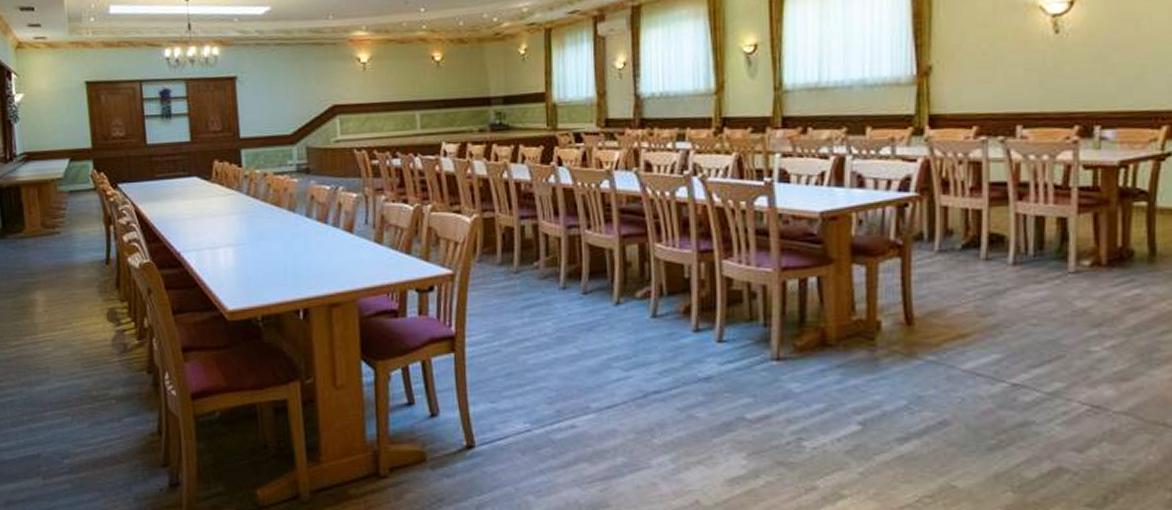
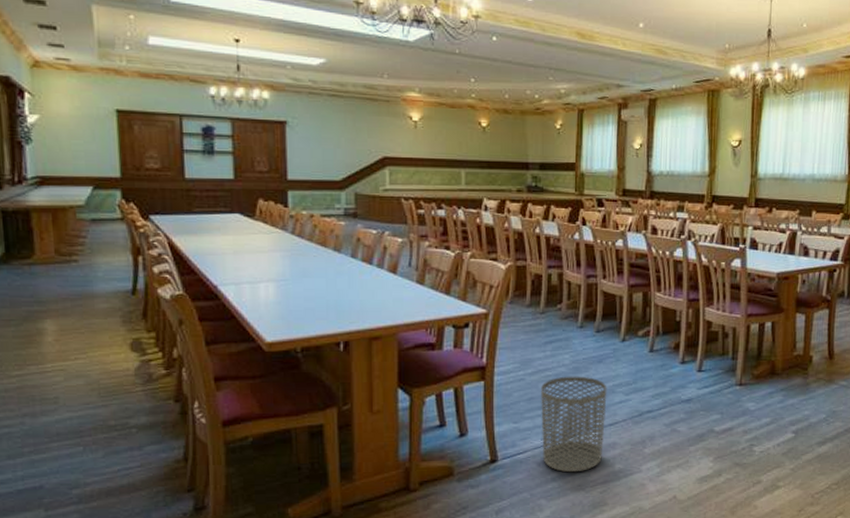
waste bin: none [520,347,601,465] -> present [541,376,607,473]

